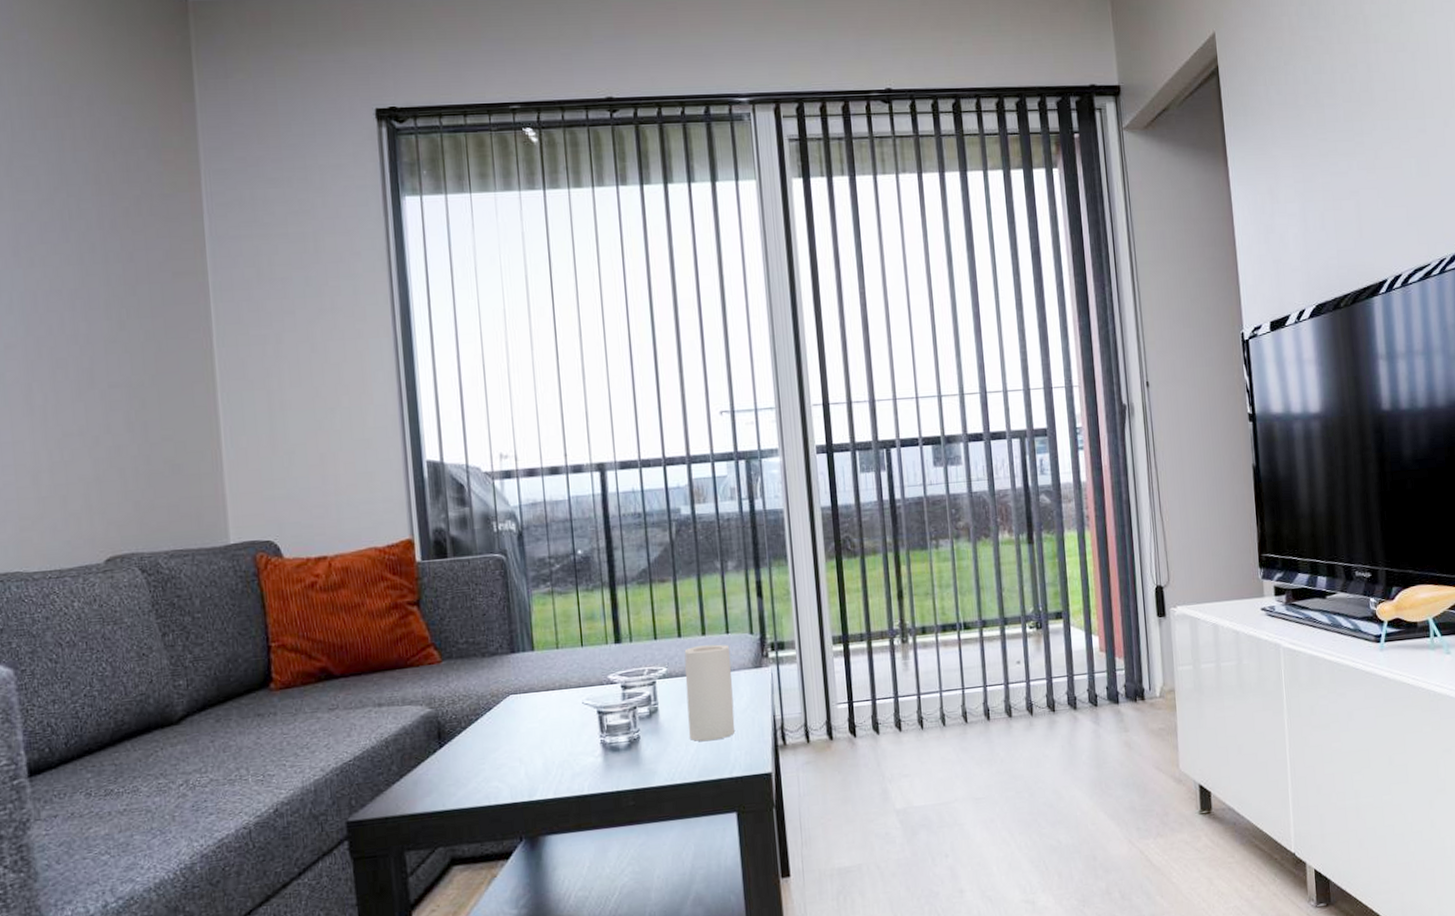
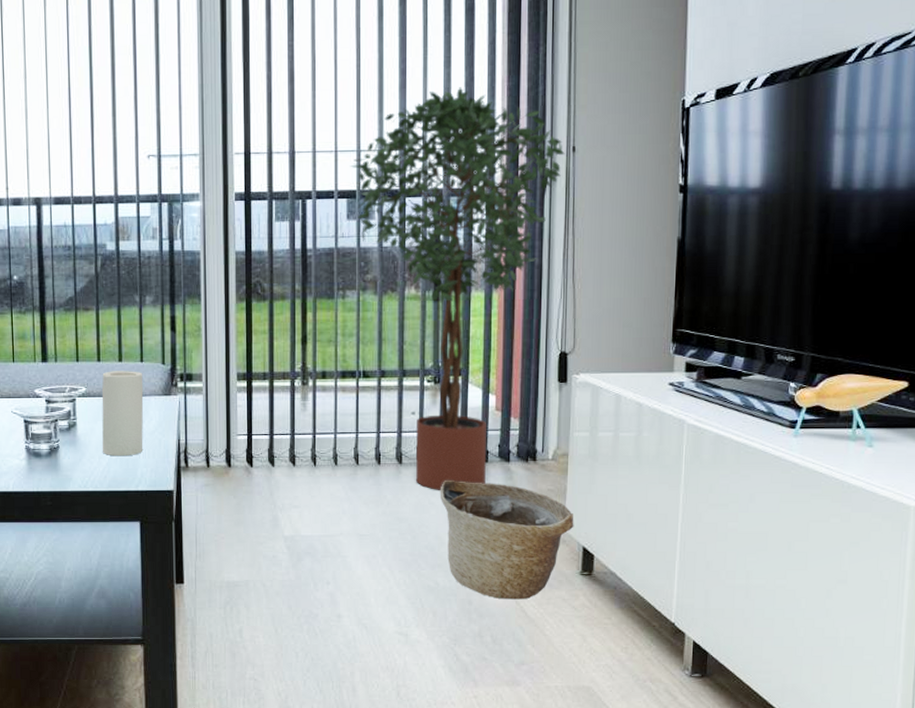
potted tree: none [932,328,1140,742] -> present [350,87,565,490]
basket: none [1052,727,1189,851] -> present [439,479,574,600]

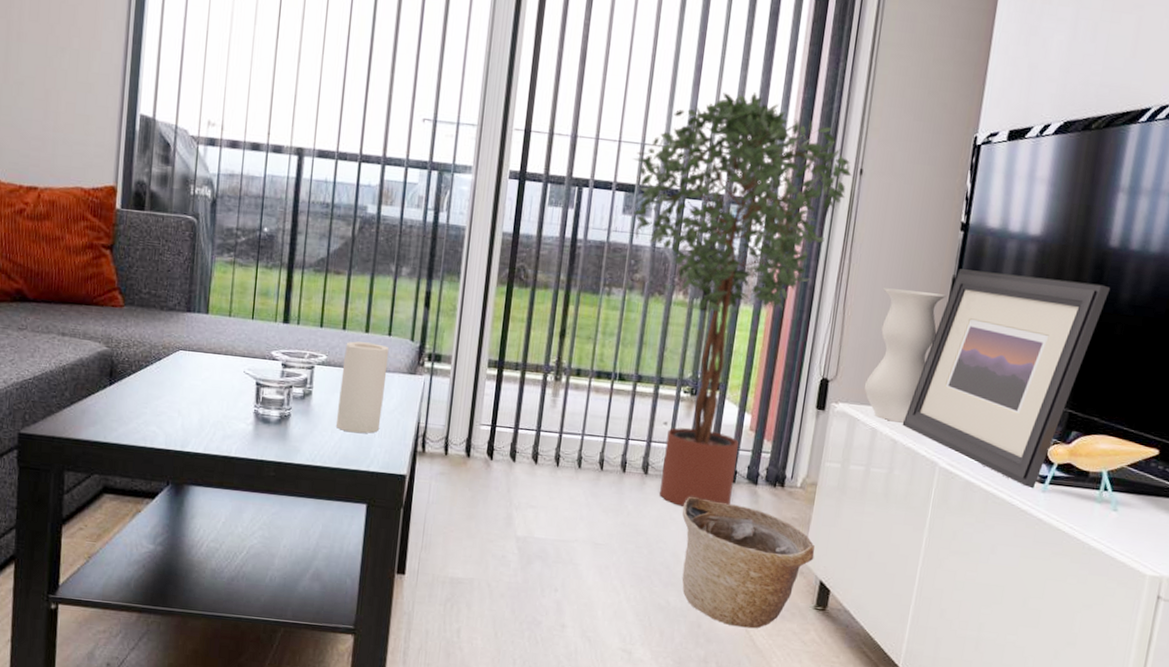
vase: none [603,257,674,386] -> present [864,288,947,423]
picture frame: none [645,227,838,435] -> present [902,269,1111,489]

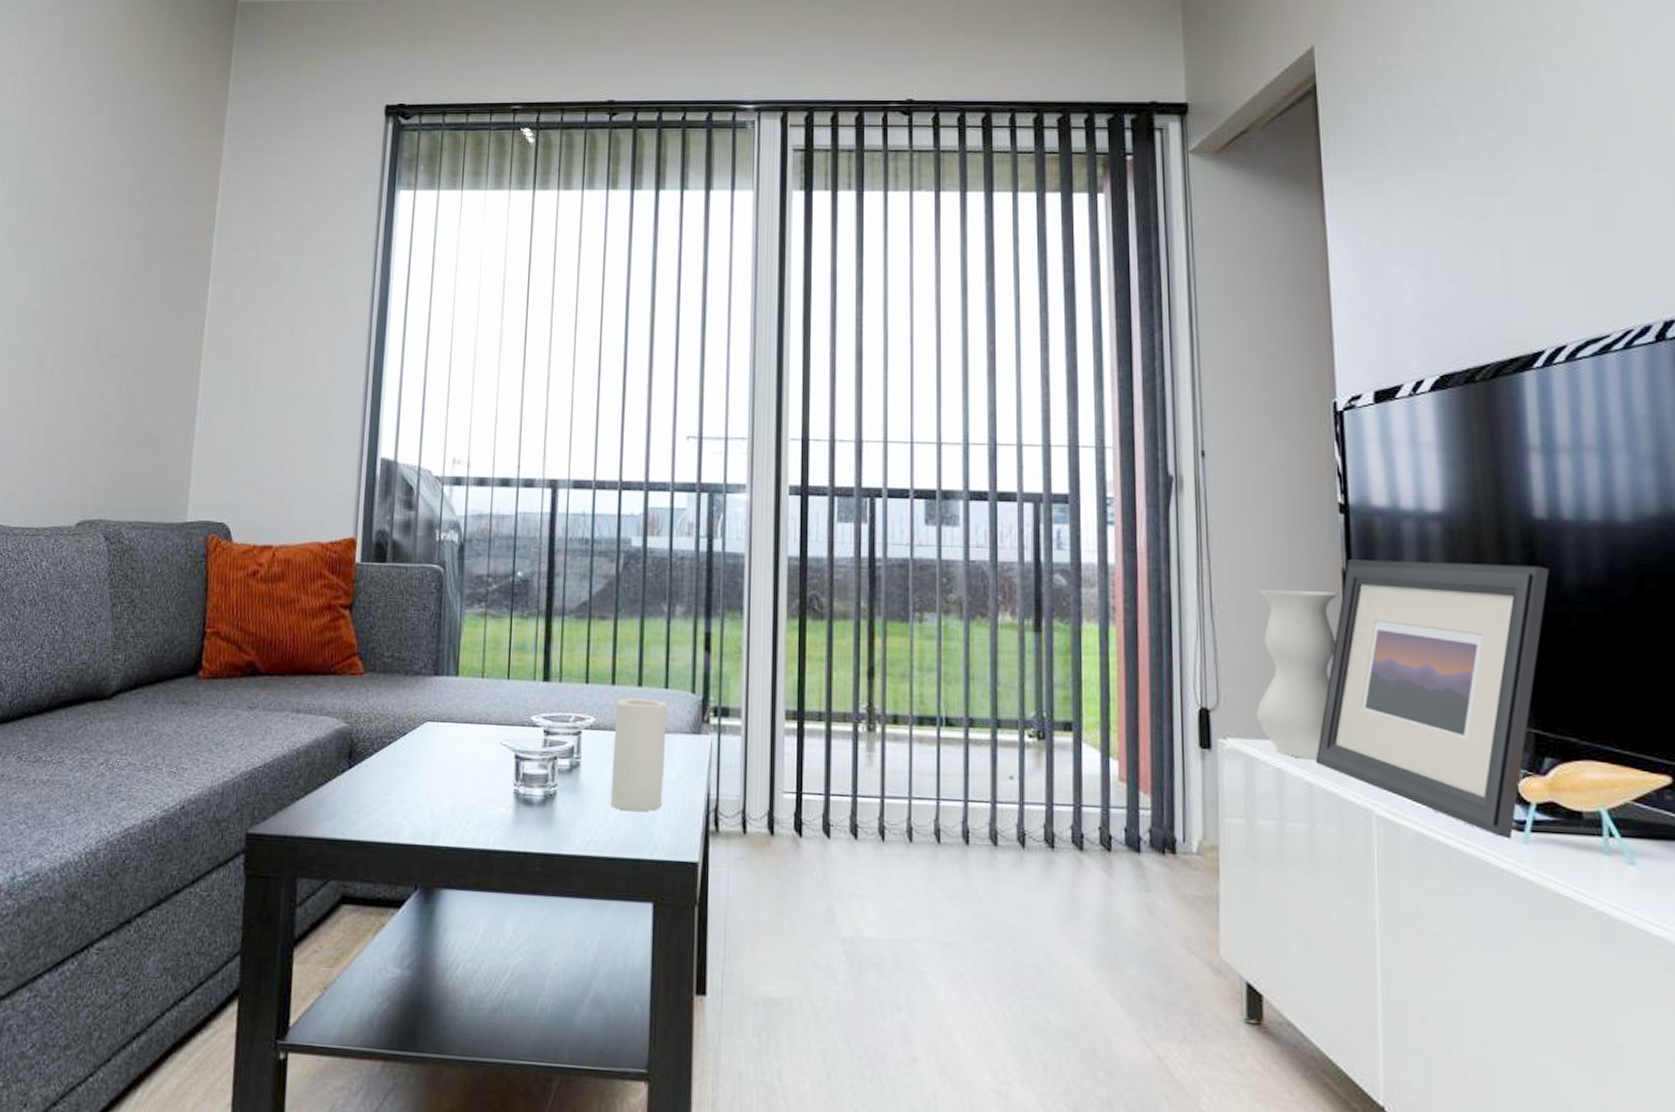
potted tree: present [632,92,852,506] -> none [929,375,1192,887]
basket: present [682,496,815,629] -> none [1048,872,1233,1055]

